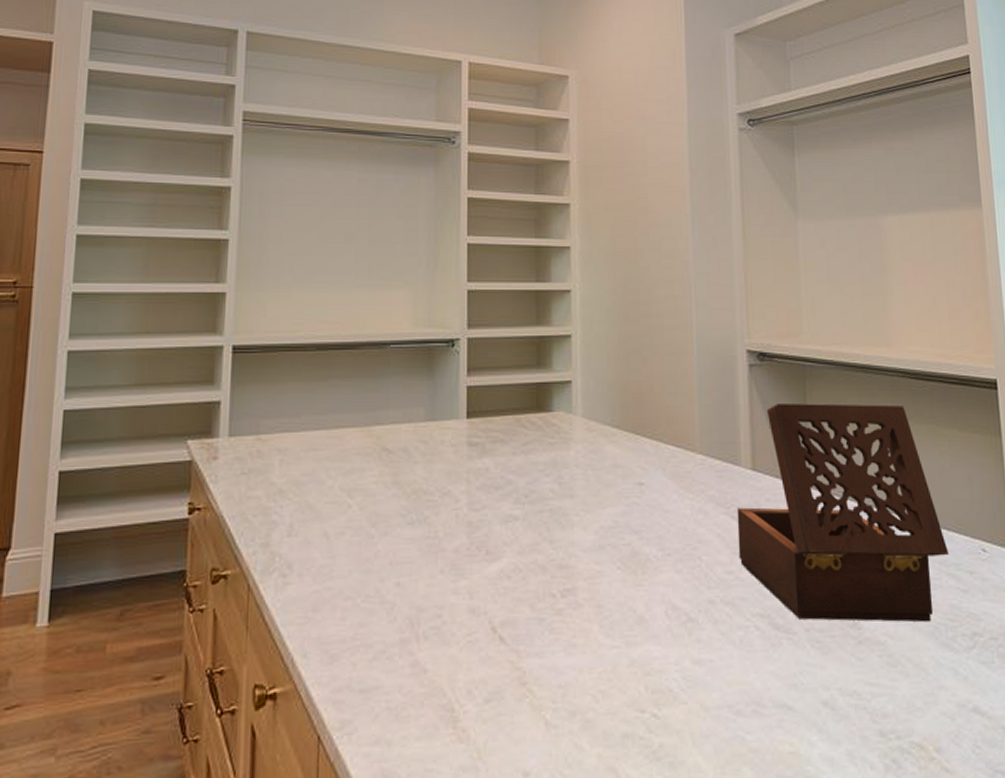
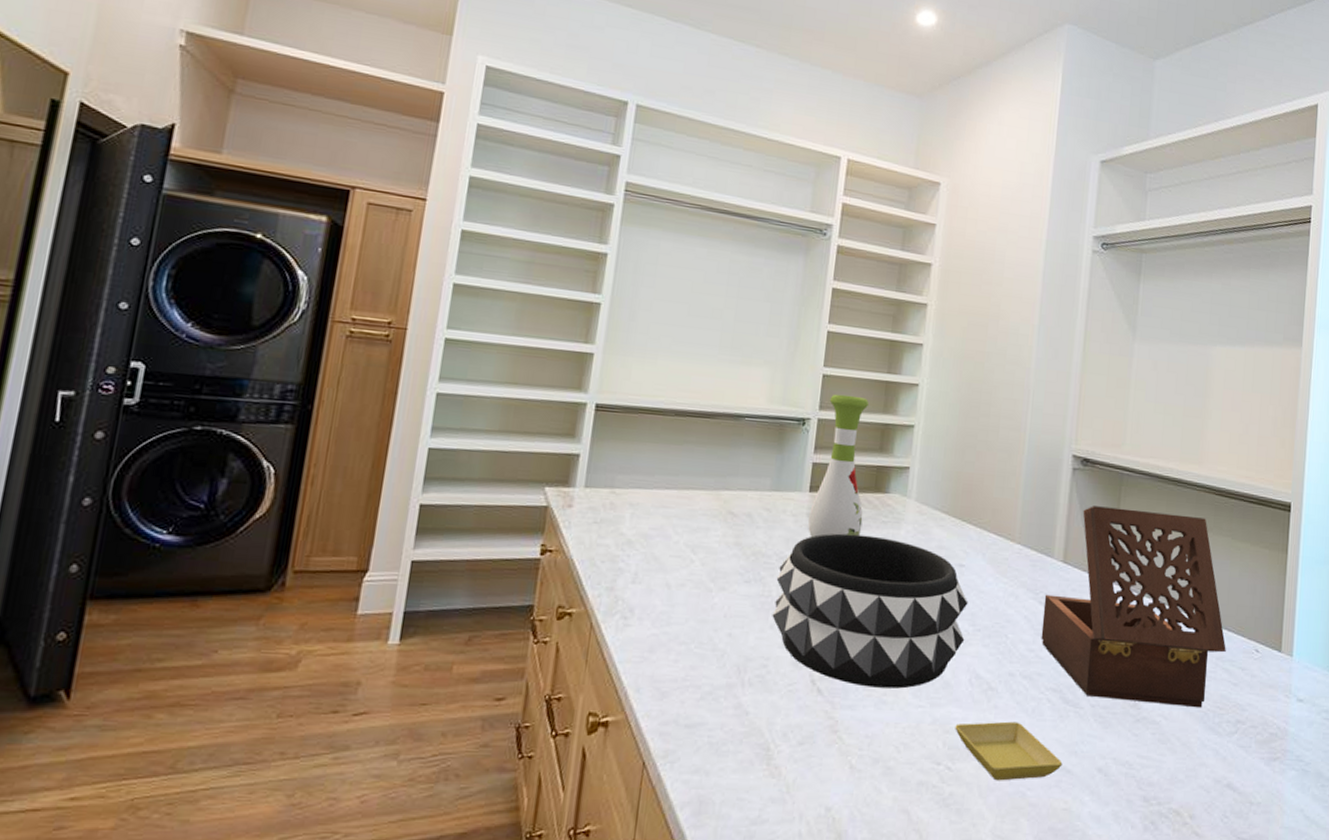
decorative bowl: none [441,460,655,630] -> present [772,533,968,689]
vase: none [470,309,528,468] -> present [808,394,869,537]
saucer: none [656,655,782,726] -> present [955,721,1063,781]

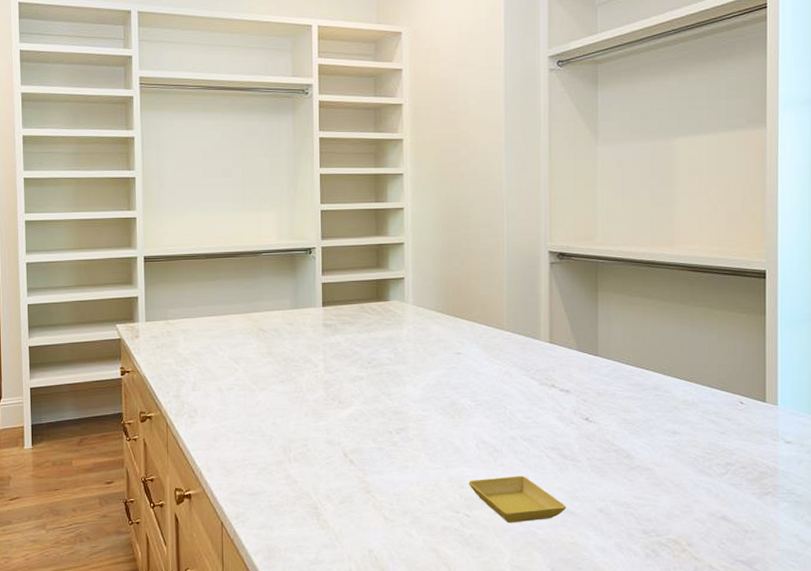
decorative bowl: present [772,533,968,689] -> none [305,336,469,456]
vase: present [808,394,869,537] -> none [325,224,370,342]
jewelry box: present [1041,506,1226,708] -> none [536,292,711,455]

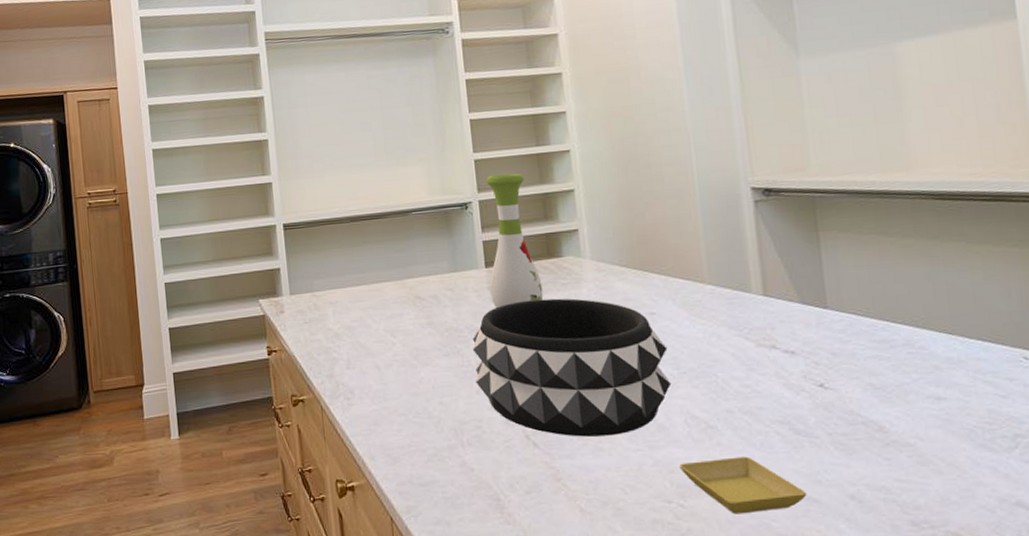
decorative bowl: none [305,336,469,456] -> present [472,298,672,437]
vase: none [325,224,370,342] -> present [486,173,544,308]

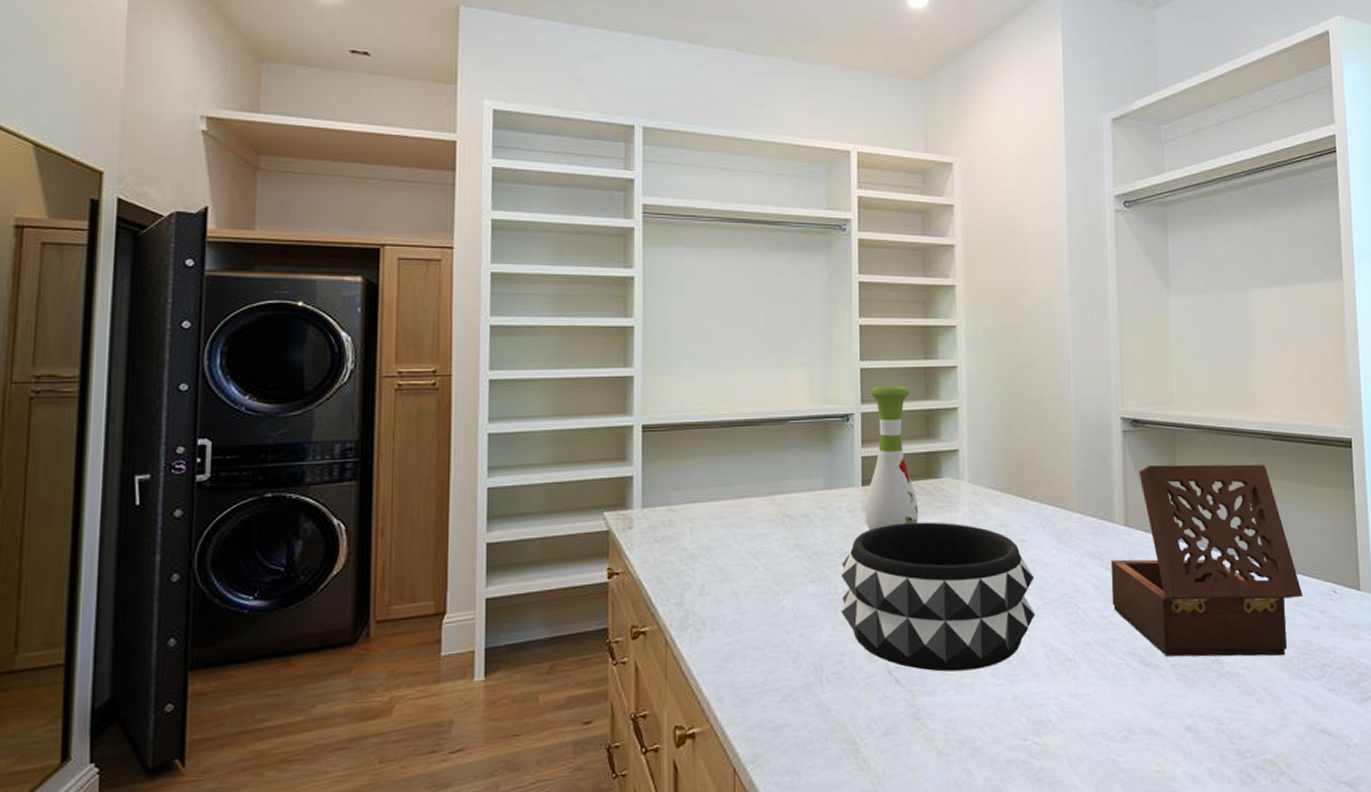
saucer: present [679,456,807,514] -> none [1037,689,1150,750]
jewelry box: none [750,226,984,426] -> present [1110,464,1303,657]

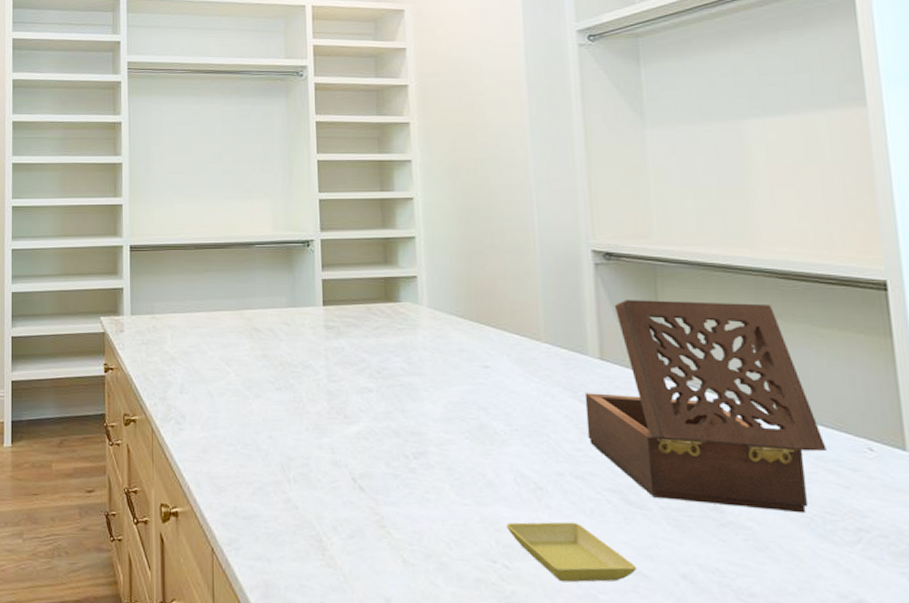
decorative bowl: present [840,522,1036,672] -> none [305,342,502,487]
vase: present [865,385,919,530] -> none [326,215,379,347]
saucer: none [1037,689,1150,750] -> present [506,522,637,583]

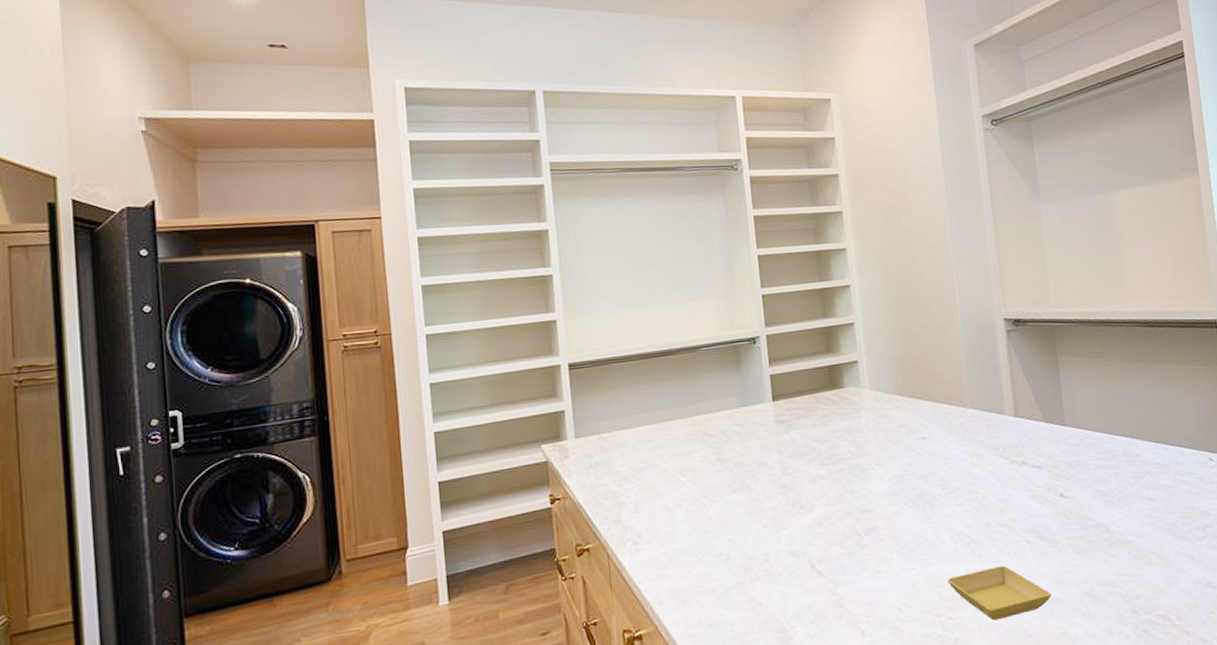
jewelry box: present [584,300,827,514] -> none [1004,350,1182,531]

